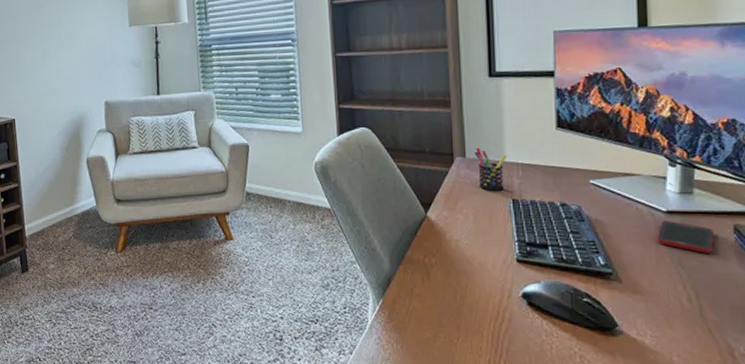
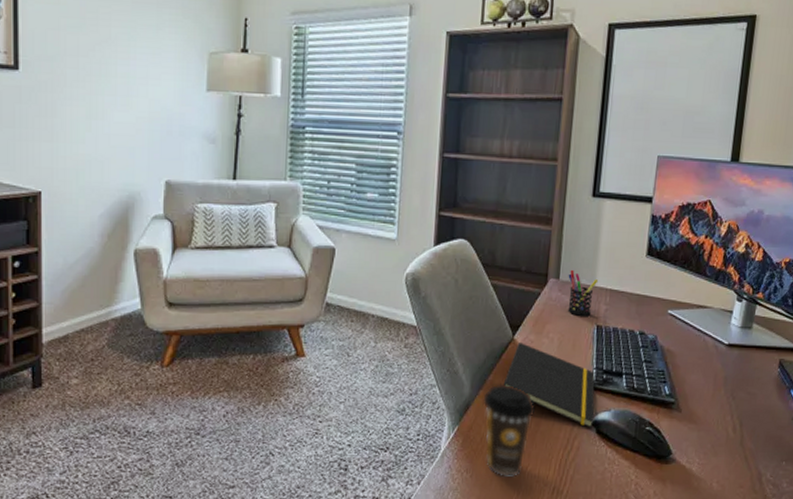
coffee cup: none [403,259,459,348] -> present [483,384,535,476]
notepad: none [422,219,523,300] -> present [503,343,595,428]
cell phone: present [656,220,714,253] -> none [716,352,763,385]

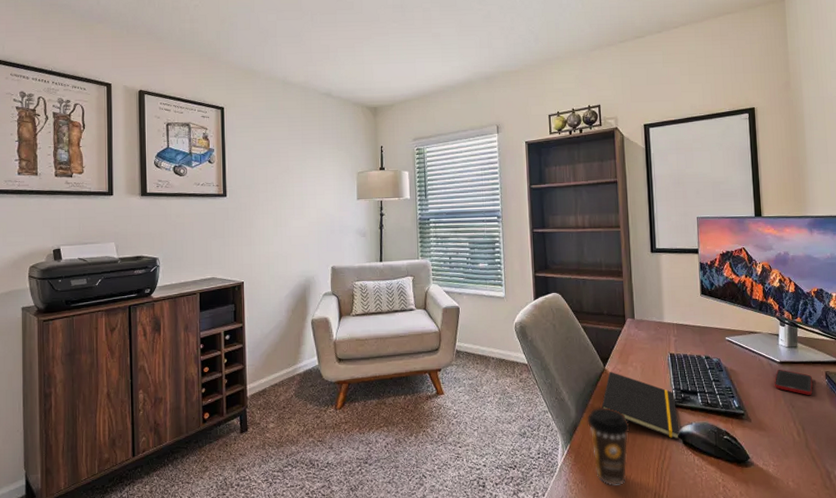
pen holder: present [567,269,599,316] -> none [641,310,666,347]
cell phone: none [716,352,763,385] -> present [774,369,813,395]

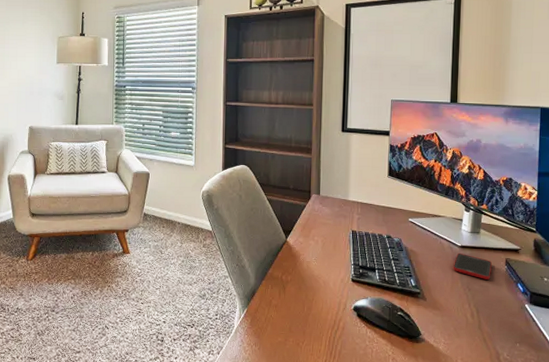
coffee cup: present [587,407,631,486] -> none [265,276,307,350]
notepad: present [601,372,680,440] -> none [280,244,355,312]

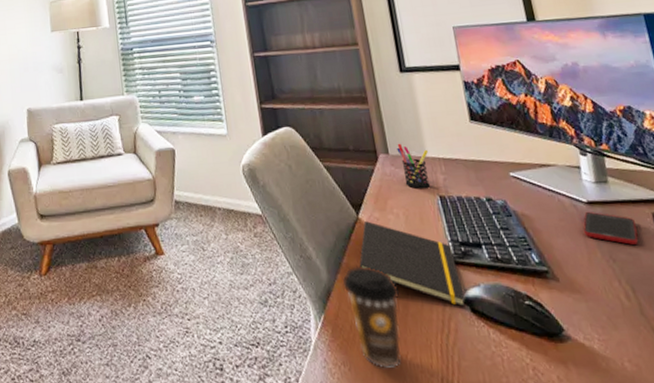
coffee cup: none [265,276,307,350] -> present [342,266,402,368]
notepad: none [280,244,355,312] -> present [359,221,466,307]
pen holder: none [327,187,351,223] -> present [396,143,431,188]

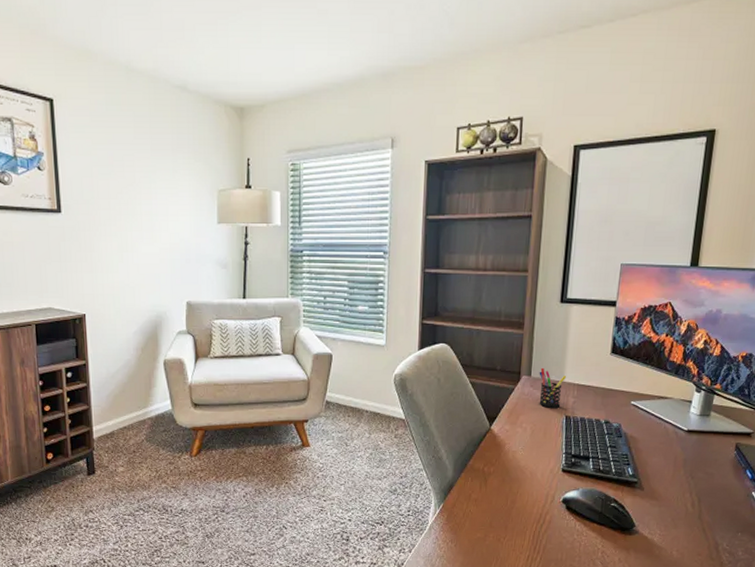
coffee cup: present [342,266,402,368] -> none [465,467,511,546]
notepad: present [359,221,466,307] -> none [482,432,565,505]
cell phone: present [583,211,638,245] -> none [676,438,720,466]

